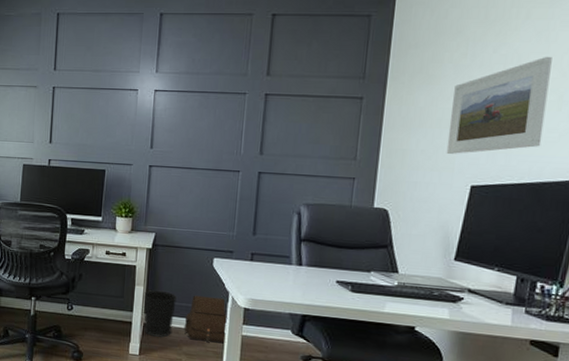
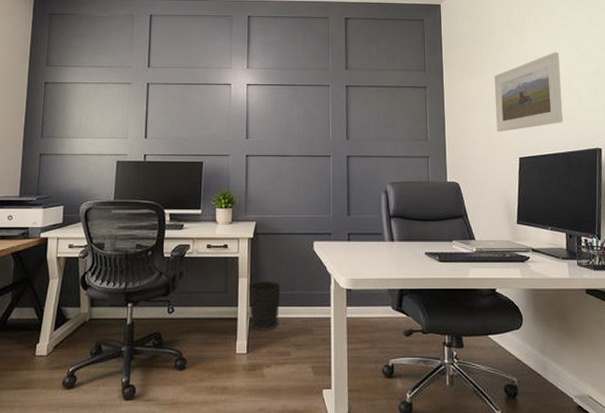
satchel: present [184,295,228,344] -> none [290,281,332,329]

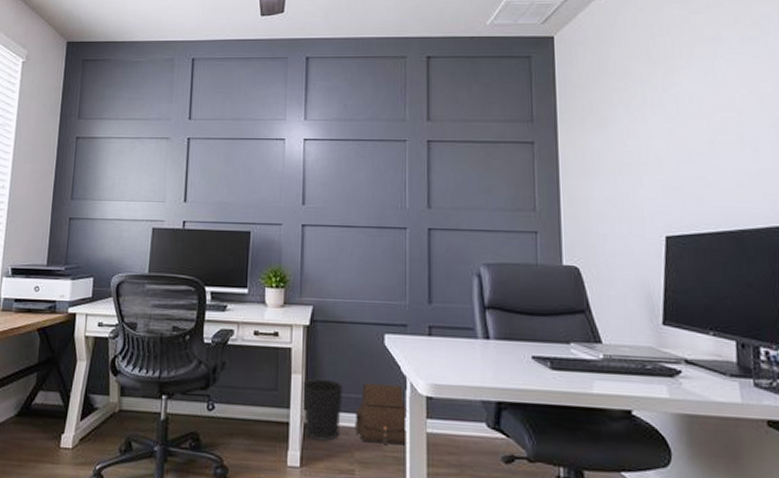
satchel: none [290,281,332,329] -> present [354,383,408,445]
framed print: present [494,51,564,132] -> none [629,95,732,201]

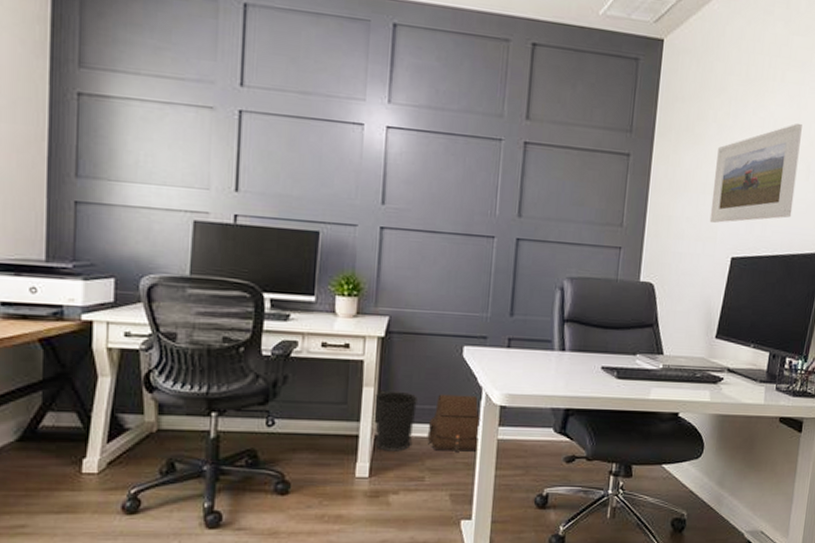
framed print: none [629,95,732,201] -> present [709,123,802,223]

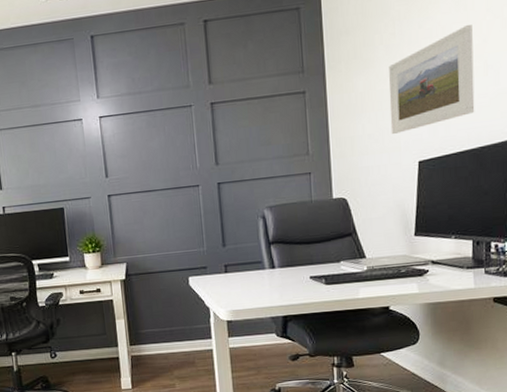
wastebasket: present [374,390,419,451] -> none [126,319,160,367]
satchel: present [427,394,481,452] -> none [171,315,213,362]

